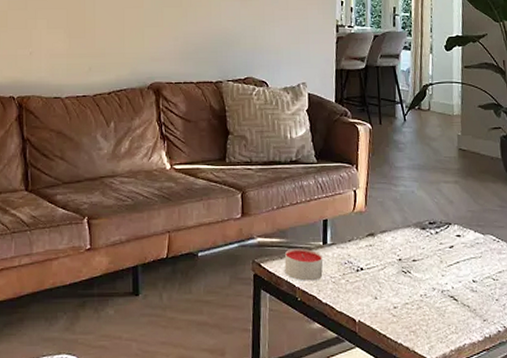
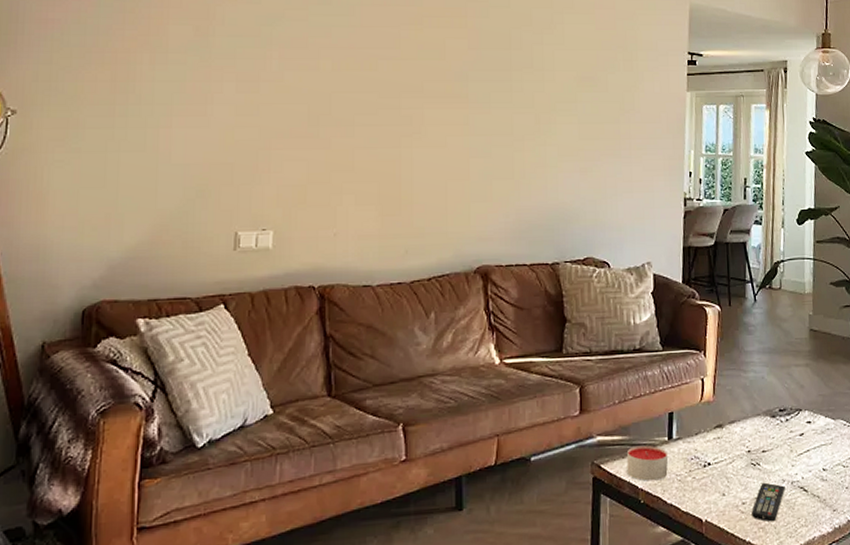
remote control: none [403,289,436,327] -> present [751,482,785,522]

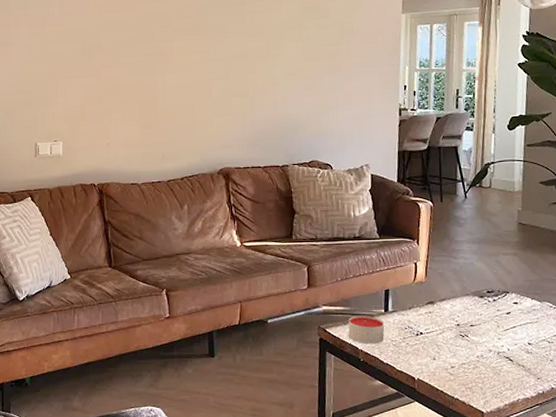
remote control: present [751,482,785,522] -> none [460,351,492,384]

